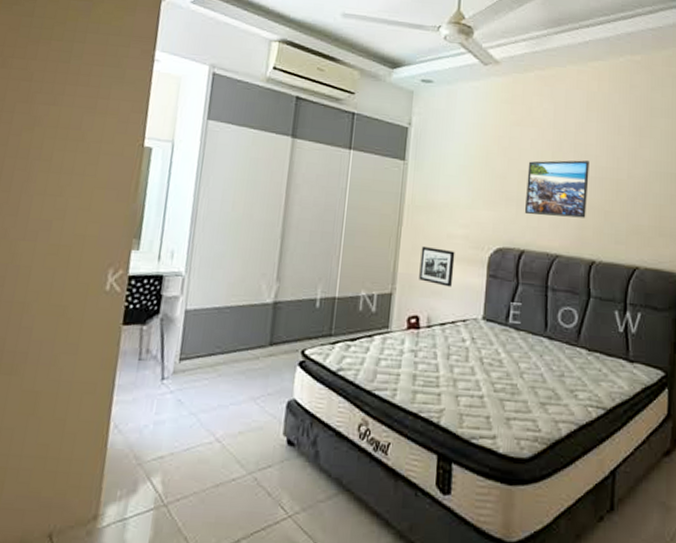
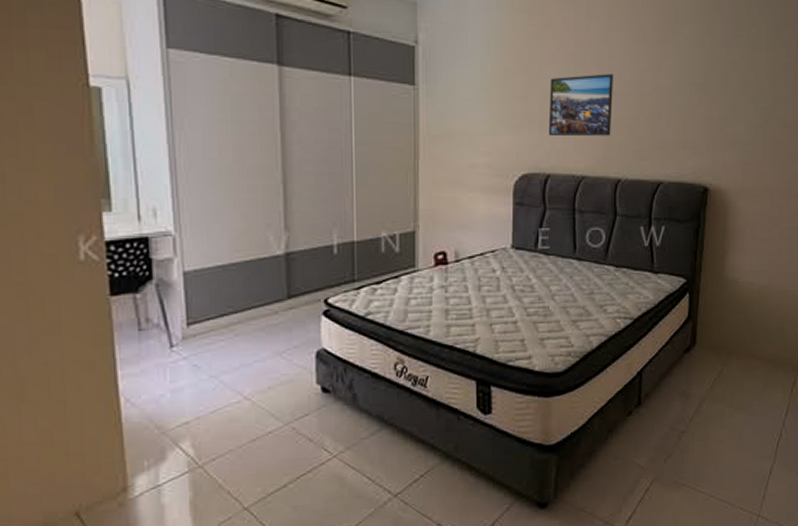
picture frame: present [419,245,455,287] -> none [442,178,479,219]

